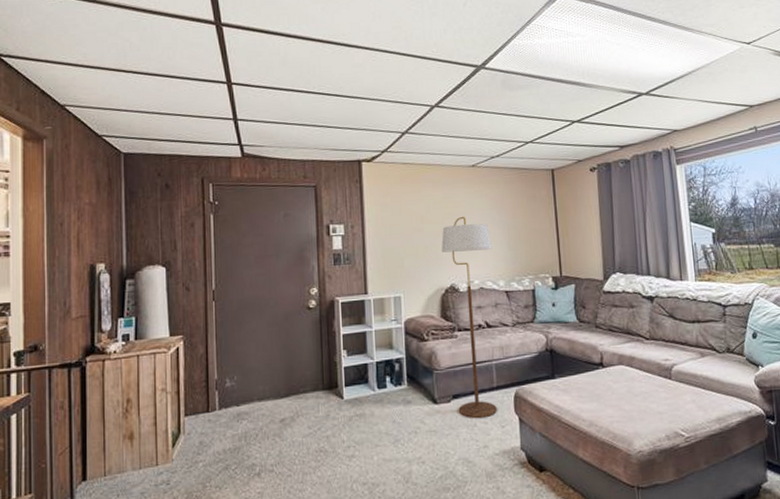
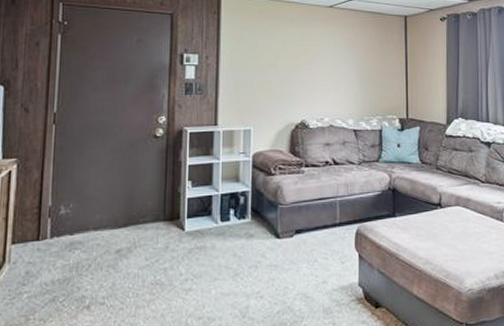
floor lamp: present [441,216,497,419] -> none [294,54,344,254]

